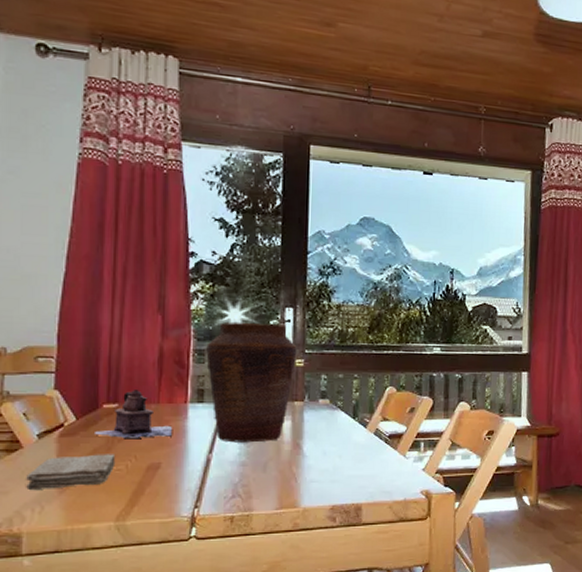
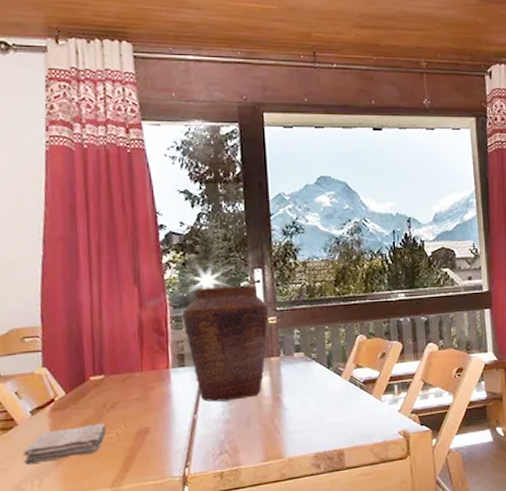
teapot: present [93,390,172,438] -> none [83,360,157,408]

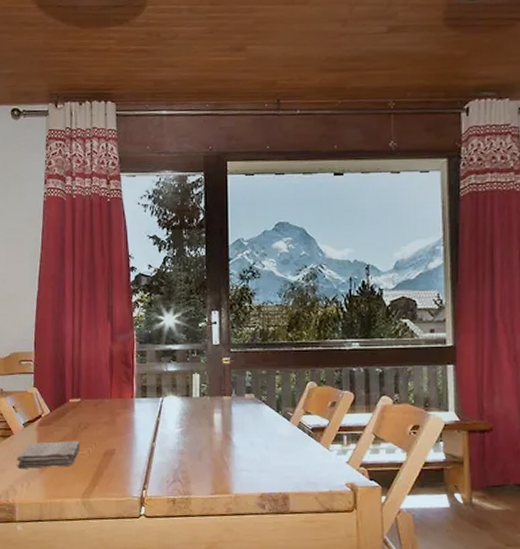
vase: present [181,285,270,402] -> none [146,327,225,433]

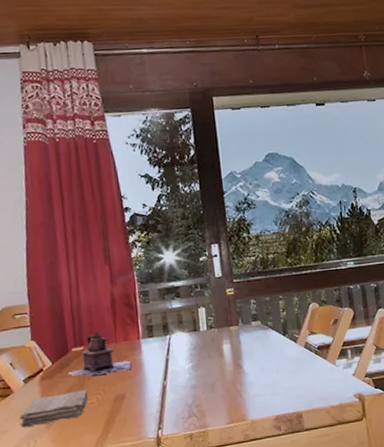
teapot: none [63,387,122,428] -> present [67,333,131,376]

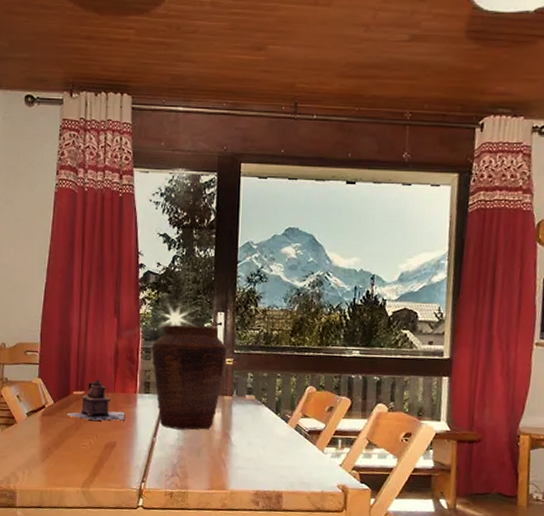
washcloth: present [19,390,89,428] -> none [19,431,82,458]
vase: none [148,260,228,369] -> present [151,325,228,430]

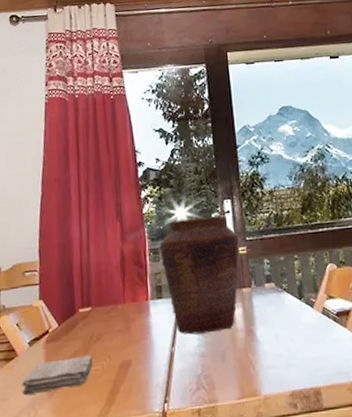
washcloth: none [19,431,82,458] -> present [22,355,93,396]
teapot: present [66,380,125,421] -> none [73,292,138,339]

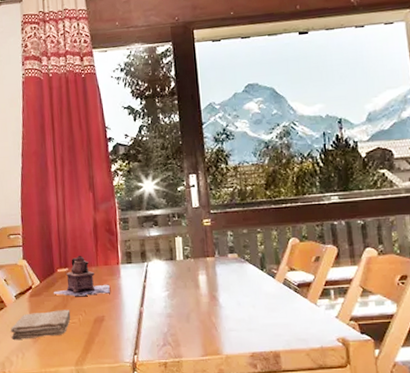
teapot: none [73,292,138,339] -> present [53,256,110,296]
vase: present [158,216,240,335] -> none [128,190,205,297]

